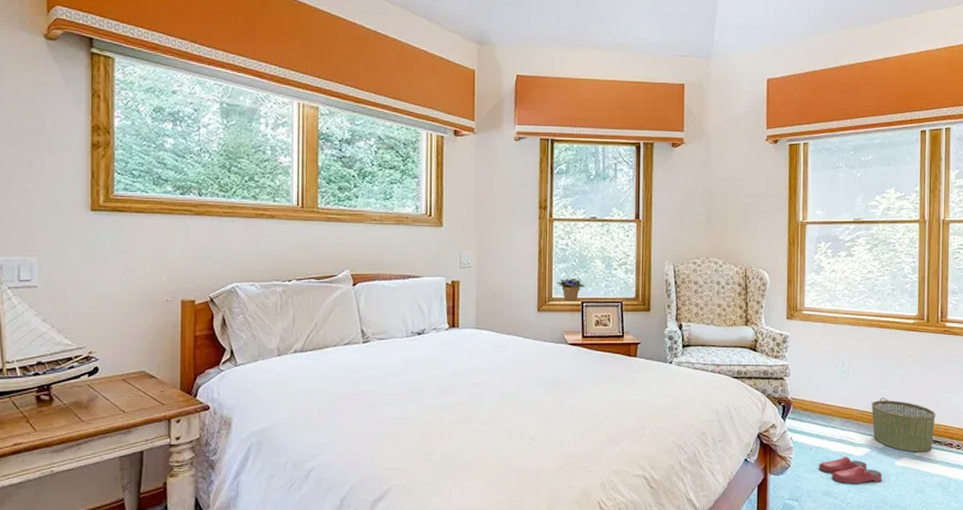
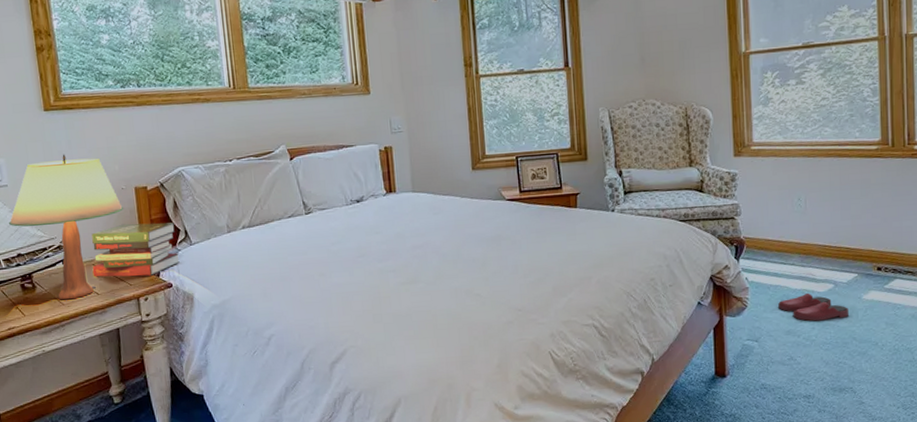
table lamp: none [31,258,167,416] -> present [8,154,124,300]
books: none [121,338,221,396] -> present [91,222,180,277]
potted flower: present [556,278,585,301] -> none [489,133,518,157]
basket: present [871,398,936,452] -> none [832,230,907,285]

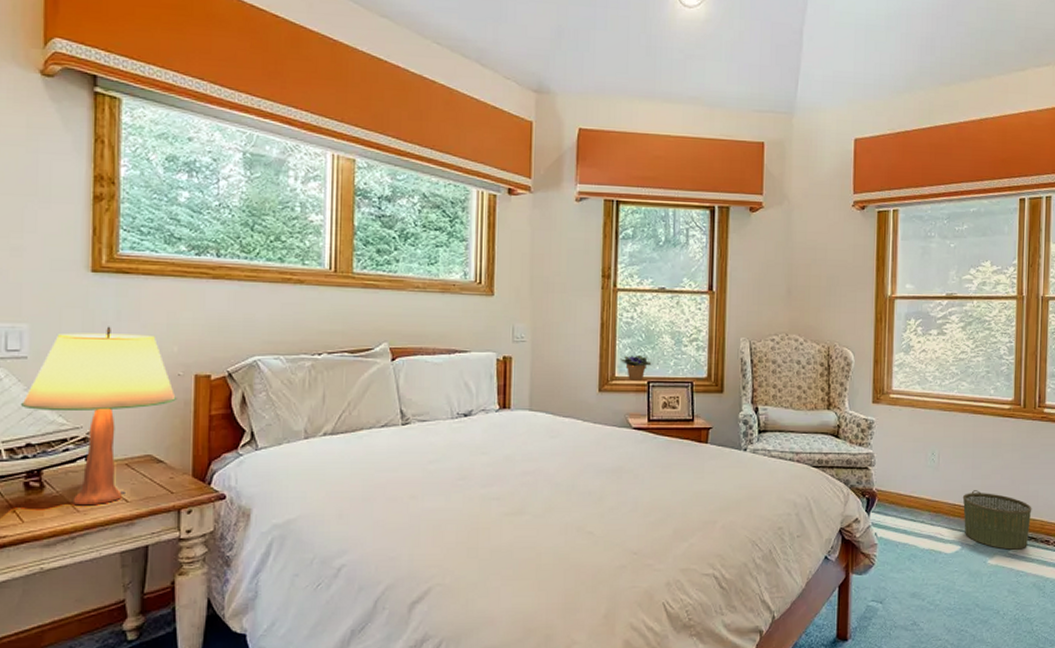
books: present [91,222,180,277] -> none [124,417,239,483]
potted flower: none [489,133,518,157] -> present [620,354,652,381]
slippers: present [778,292,849,322] -> none [905,553,973,585]
basket: none [832,230,907,285] -> present [962,490,1032,550]

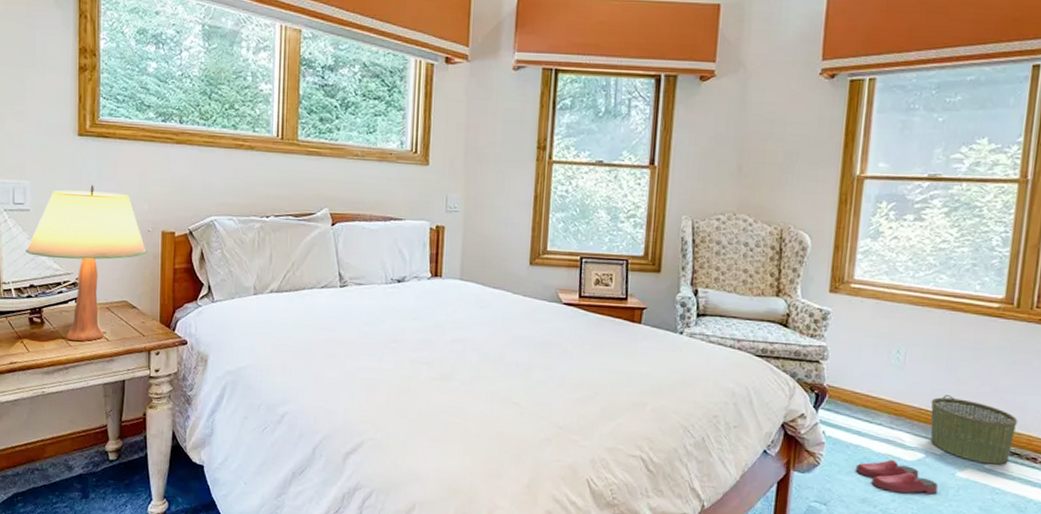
potted flower: present [620,354,652,381] -> none [553,229,586,256]
slippers: none [905,553,973,585] -> present [856,459,938,494]

